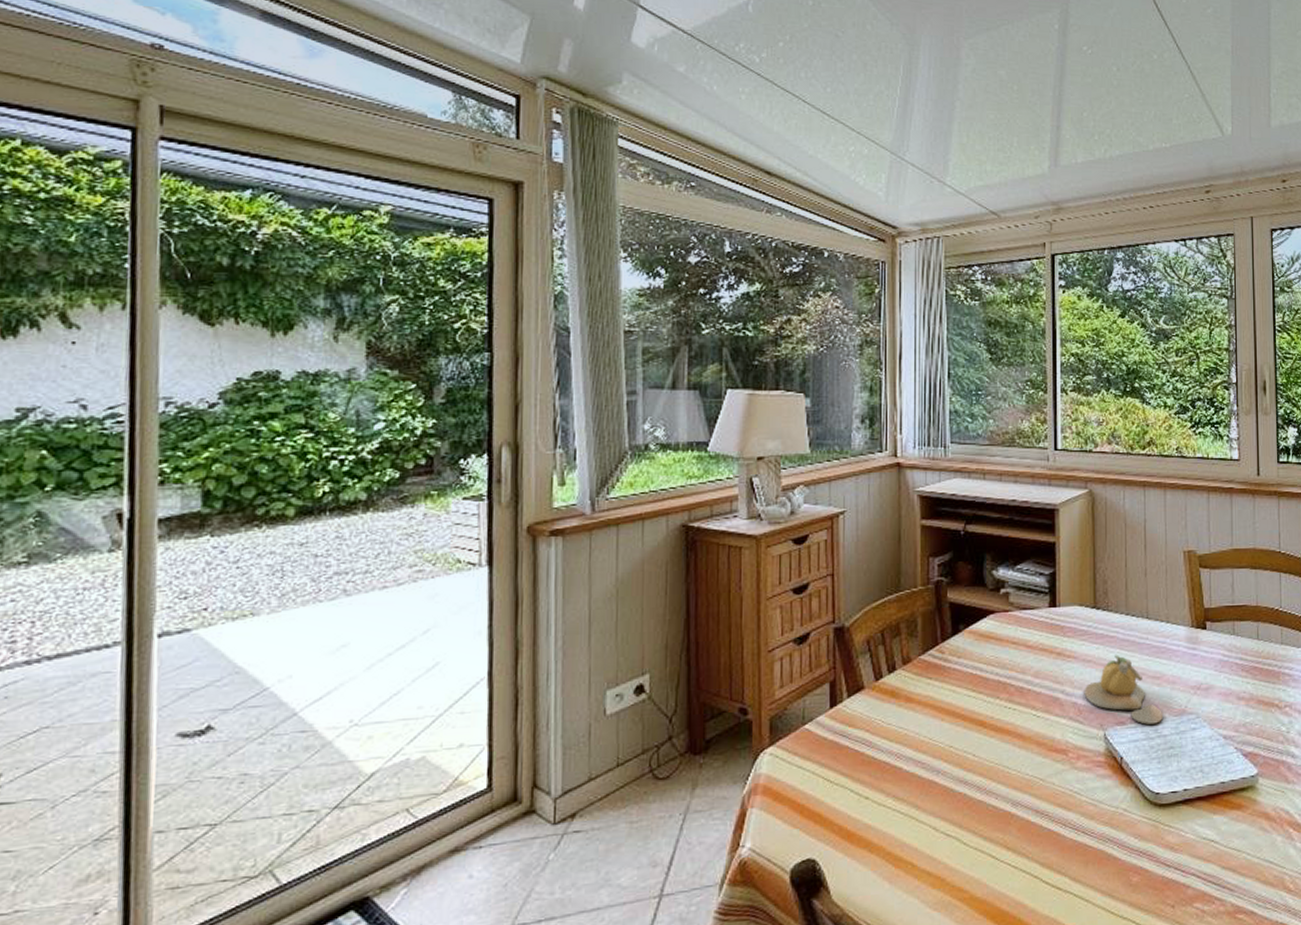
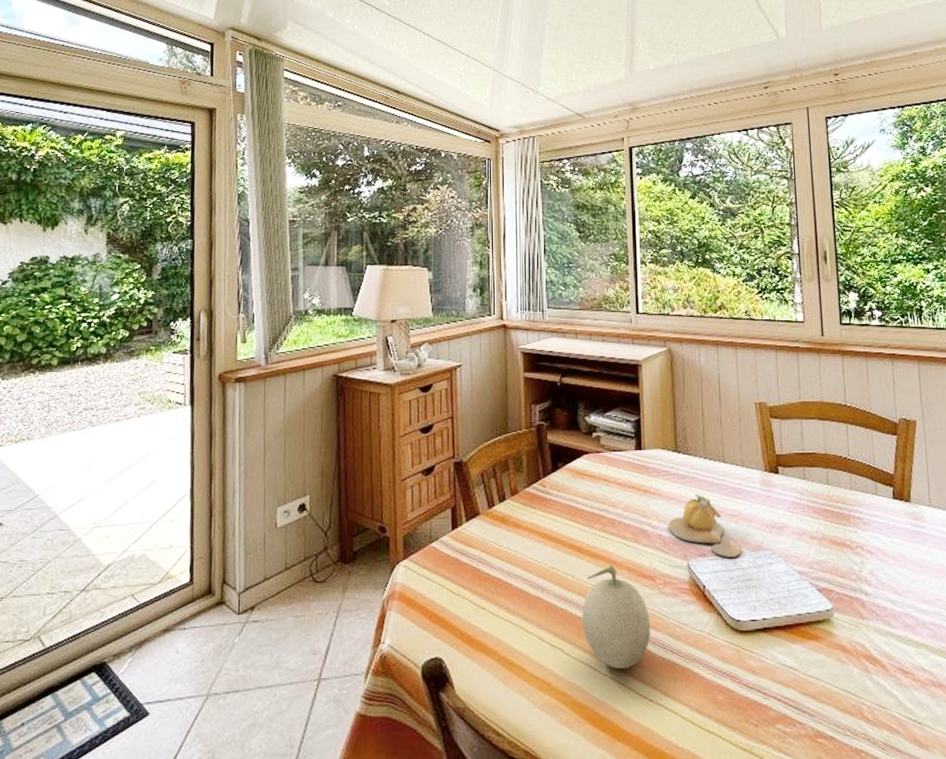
fruit: none [984,739,1061,856] -> present [582,564,651,669]

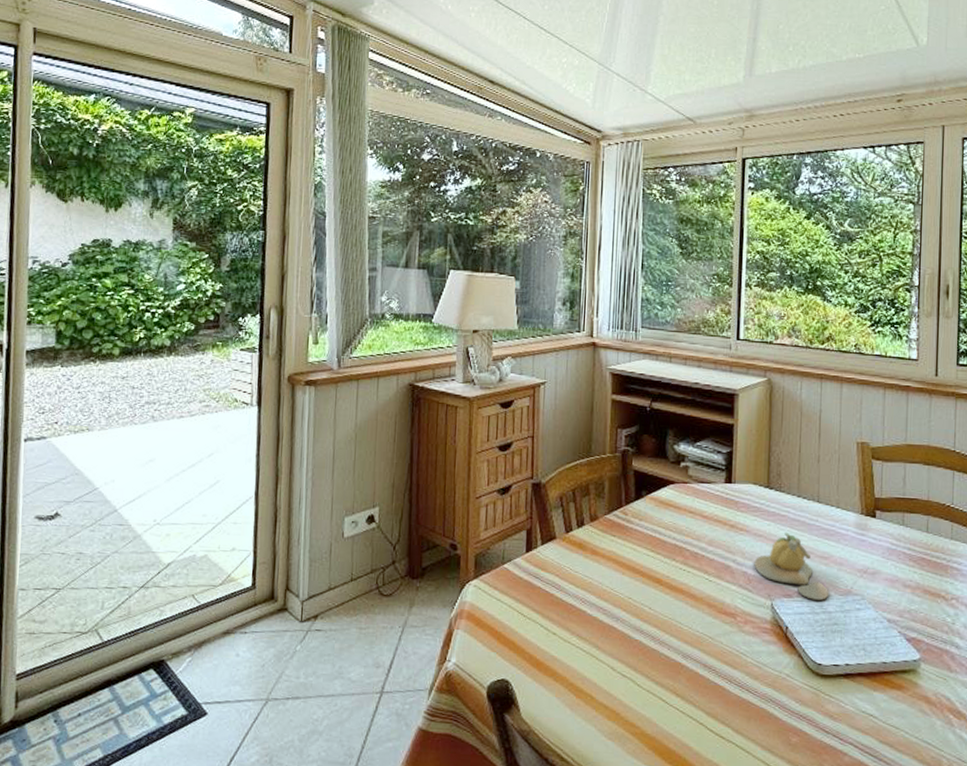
fruit: present [582,564,651,669] -> none [656,598,728,704]

